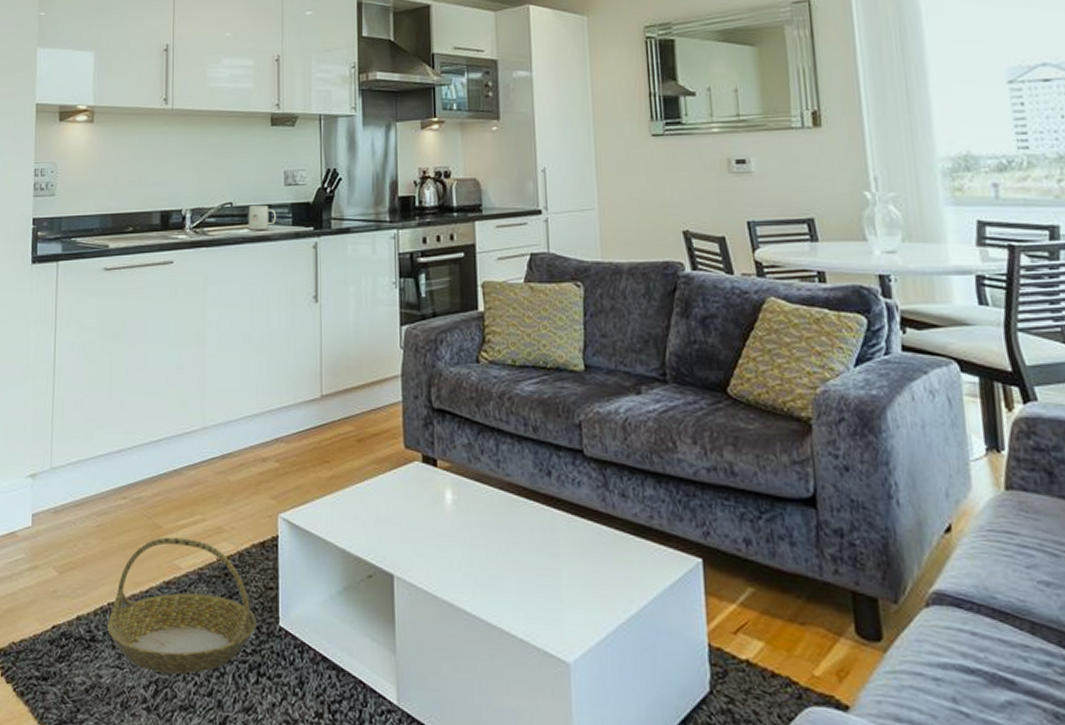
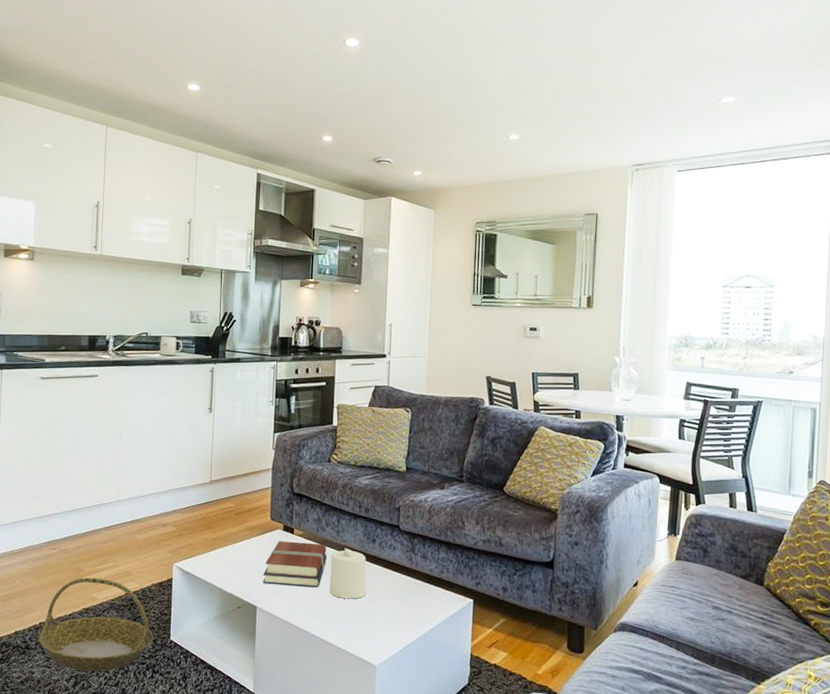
books: none [399,477,485,545] -> present [263,541,327,588]
candle: none [491,484,545,561] -> present [330,547,366,599]

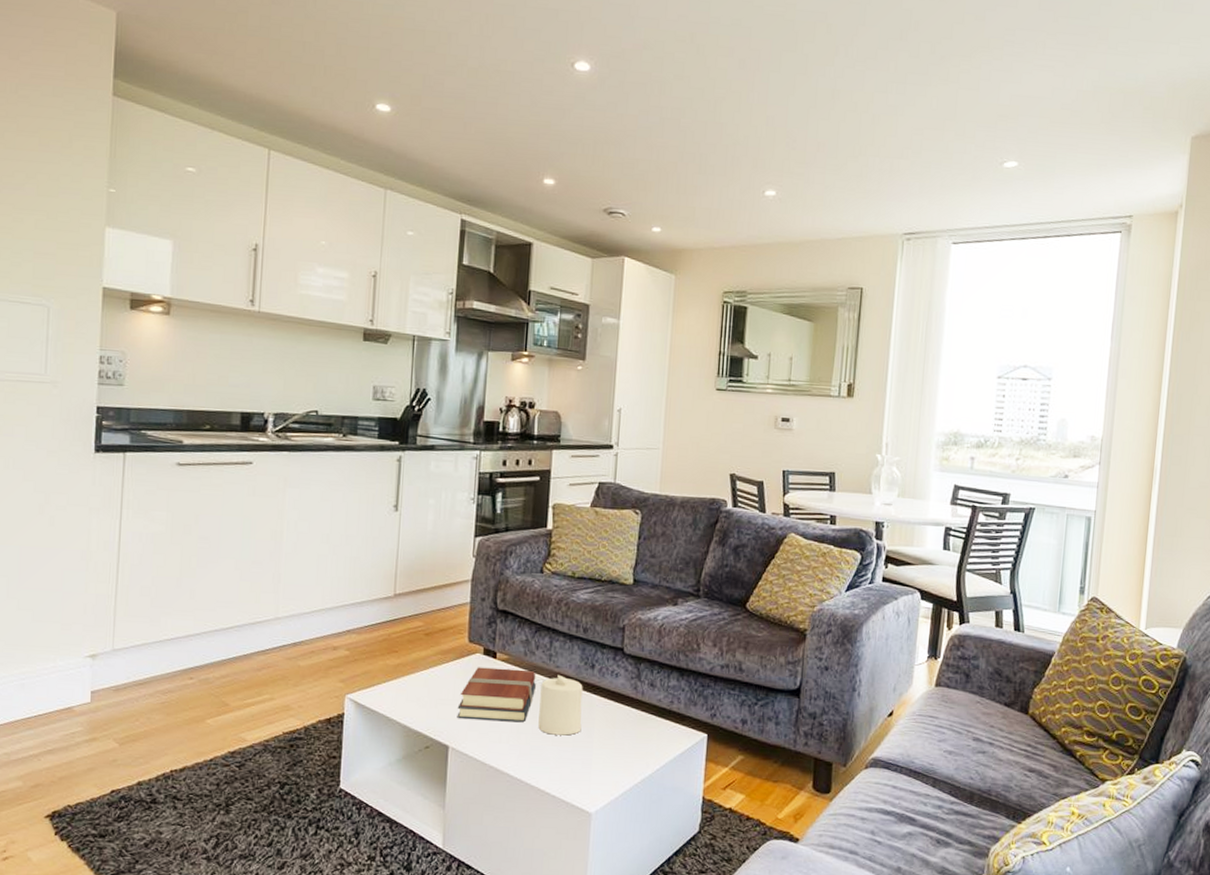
basket: present [39,577,154,672] -> none [169,713,319,829]
mug: present [159,336,183,356] -> none [332,415,363,440]

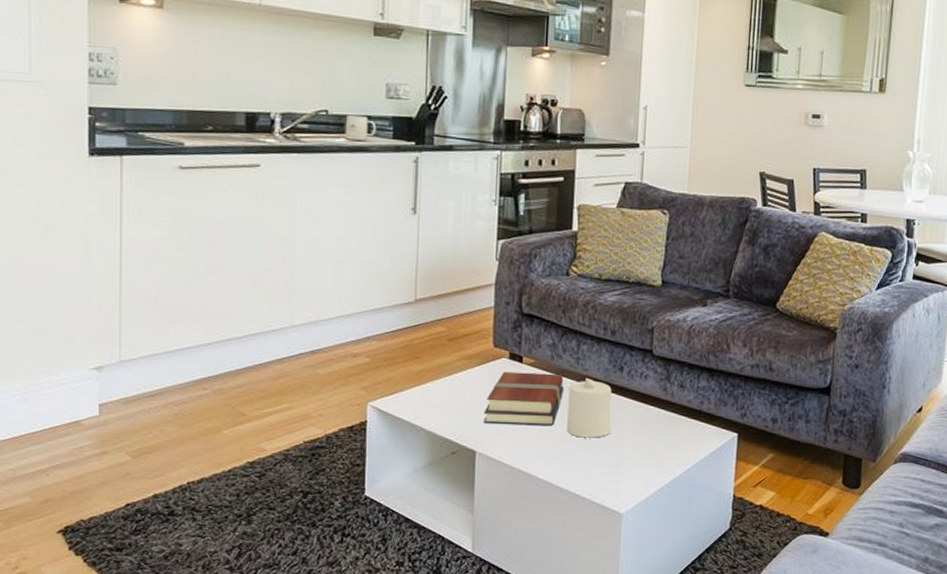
mug: none [332,415,363,440] -> present [344,114,377,141]

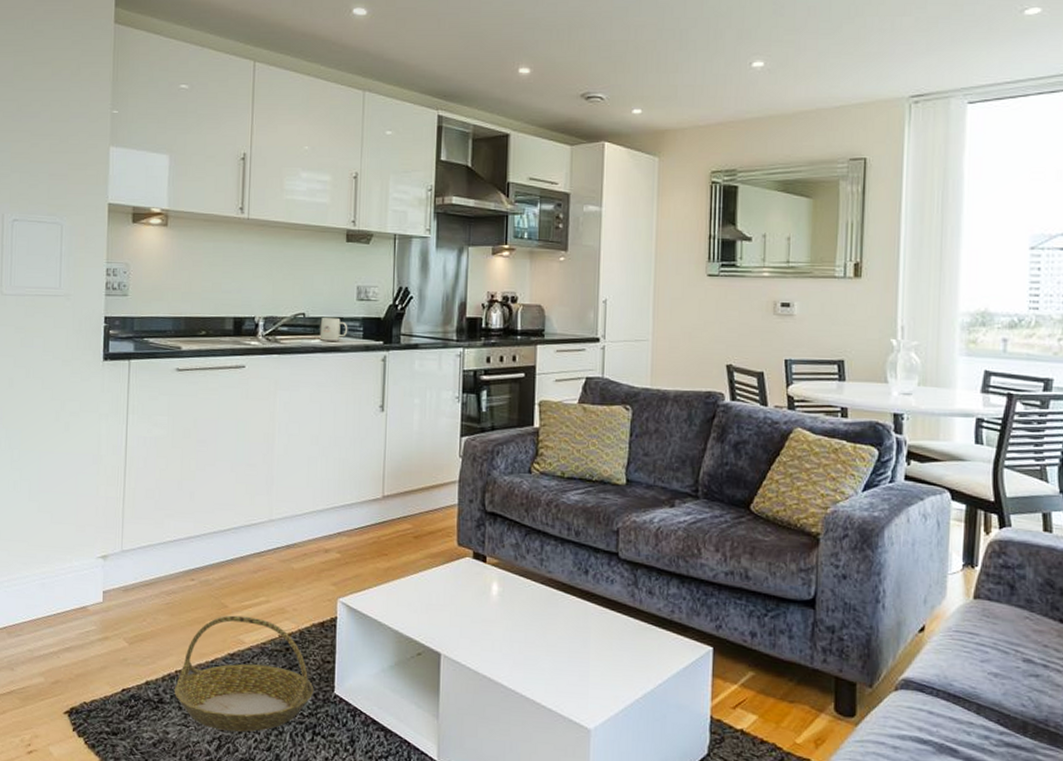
basket: none [187,423,343,539] -> present [175,615,314,732]
books: present [483,371,564,426] -> none [448,571,528,631]
candle: present [567,377,612,438] -> none [531,580,577,645]

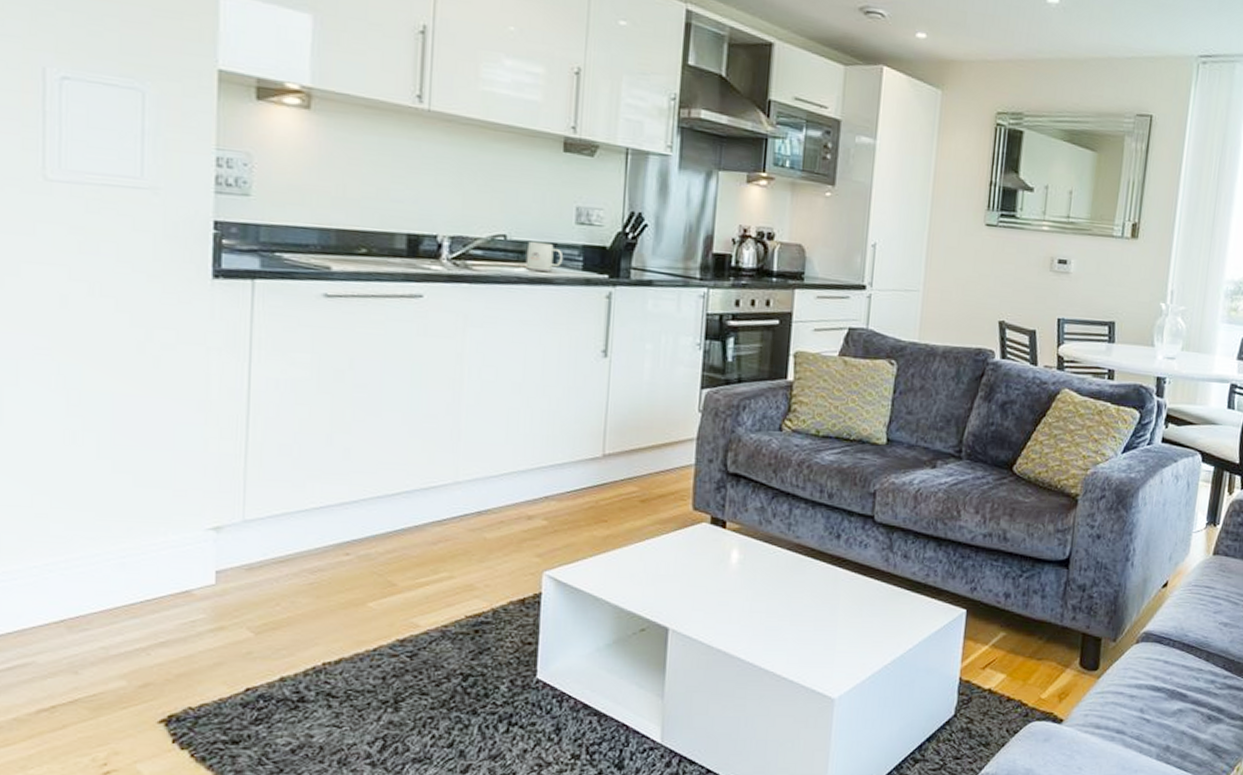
basket: present [175,615,314,732] -> none [322,594,511,729]

